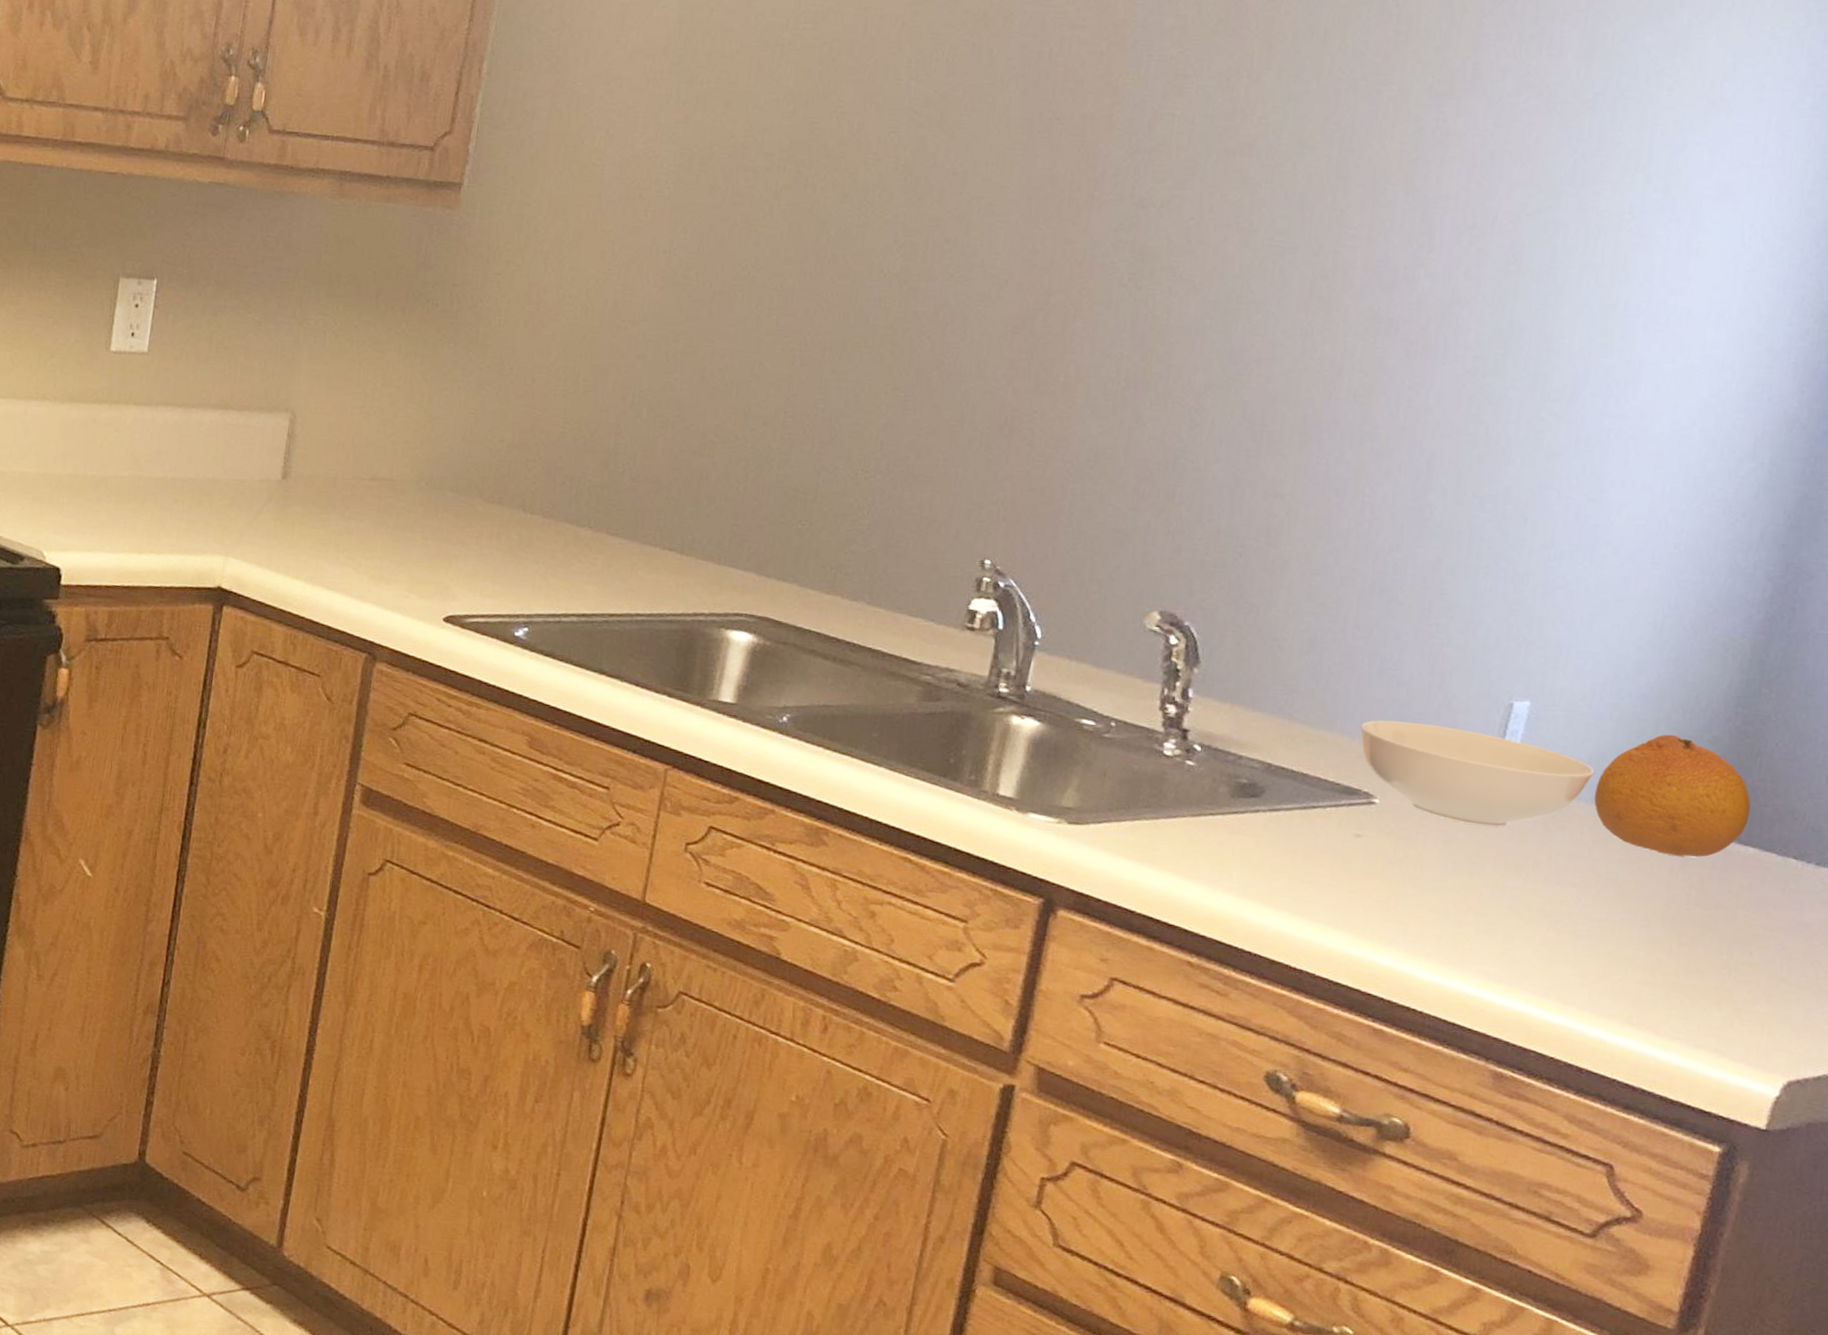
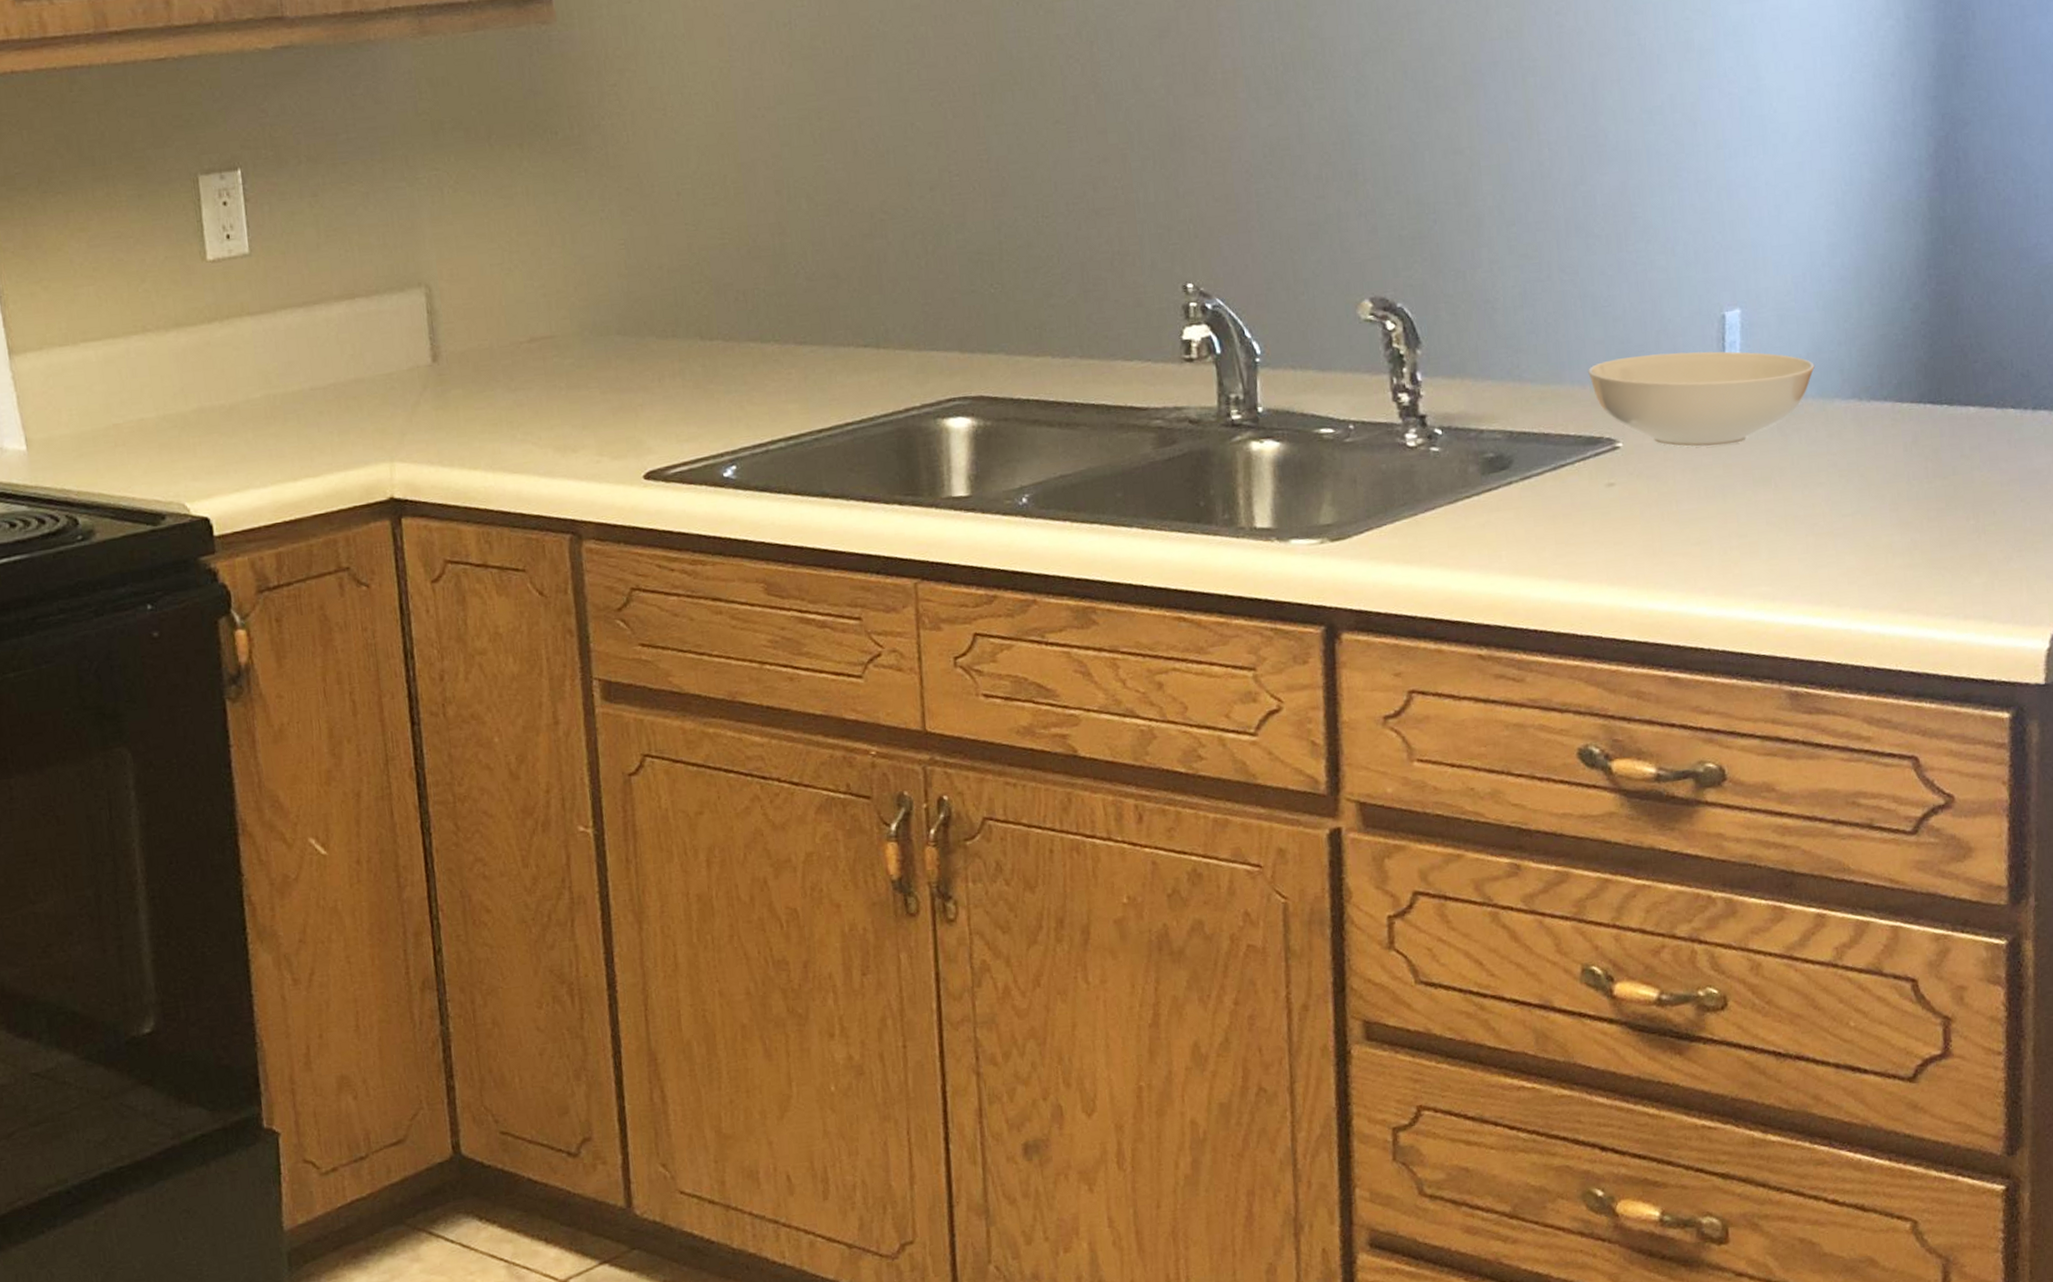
fruit: present [1594,734,1751,857] -> none [1819,310,1964,433]

